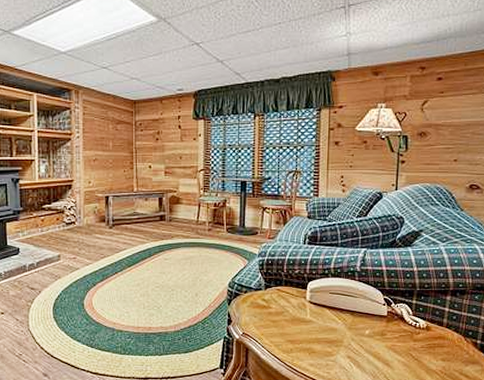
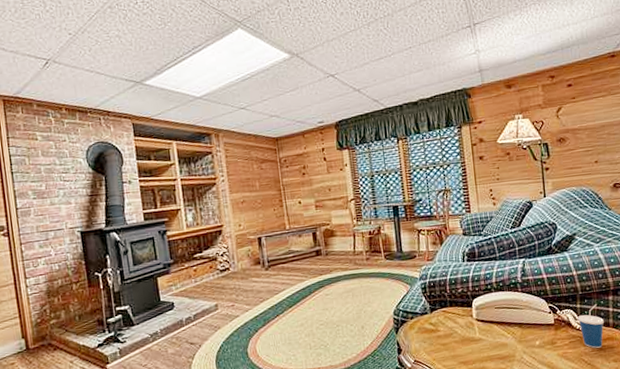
cup: none [411,303,439,345] -> present [577,304,605,348]

